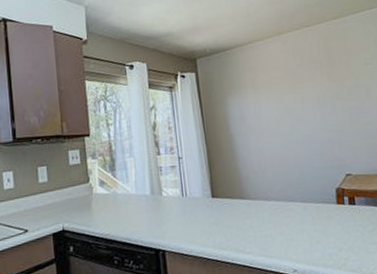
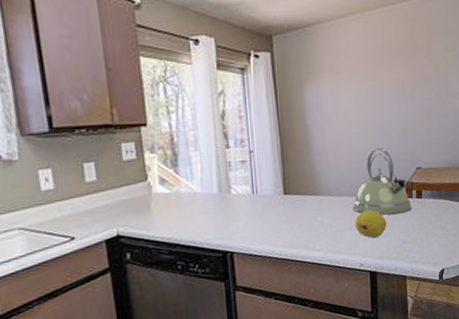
kettle: none [281,154,345,221] -> present [352,147,412,215]
fruit: none [284,215,319,243] -> present [354,210,387,238]

